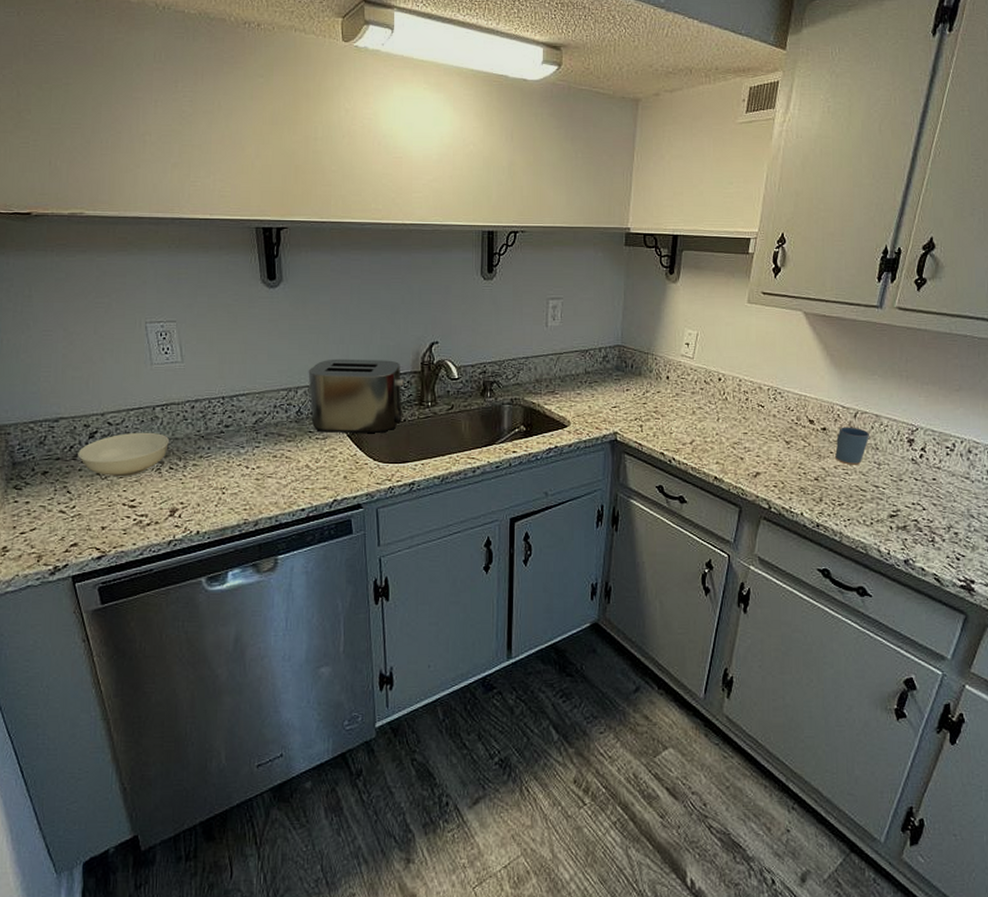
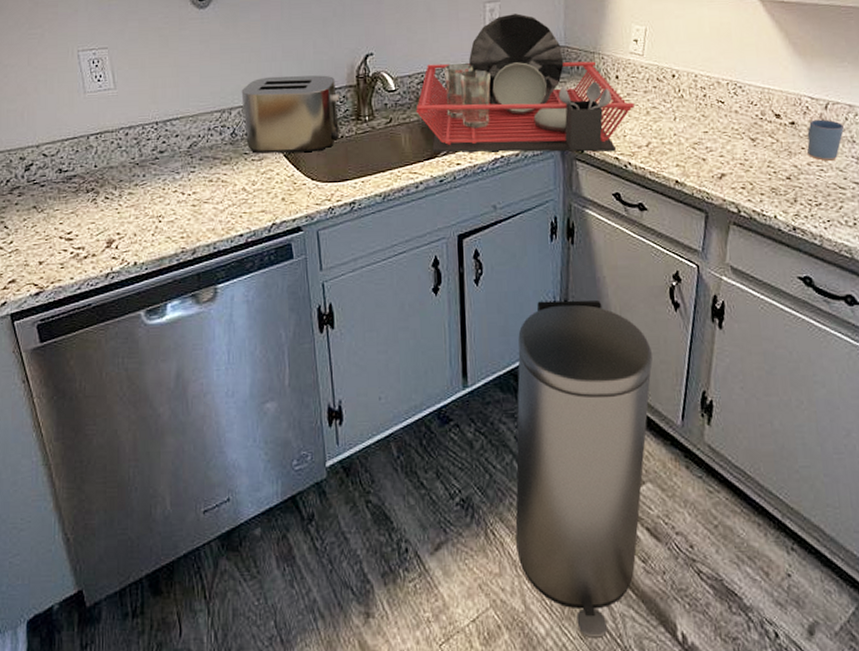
bowl: present [78,432,169,477] -> none [14,162,104,210]
dish rack: none [477,312,682,446] -> present [416,13,634,153]
pedal bin: none [548,582,682,883] -> present [515,300,653,638]

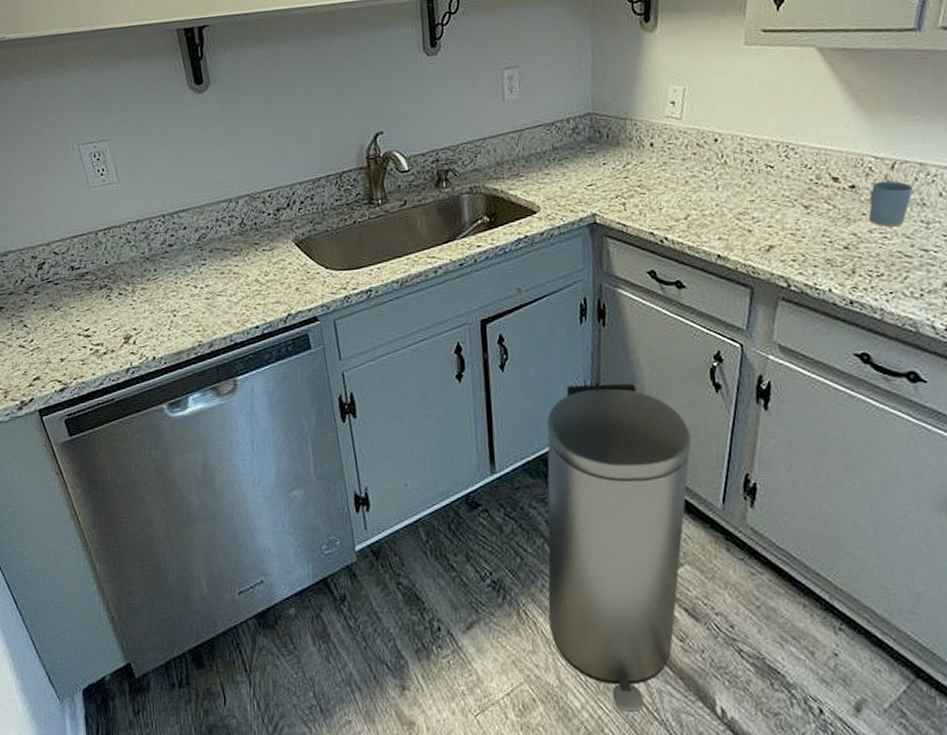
toaster: present [241,75,339,154] -> none [247,157,352,244]
dish rack: present [416,13,634,153] -> none [431,79,671,235]

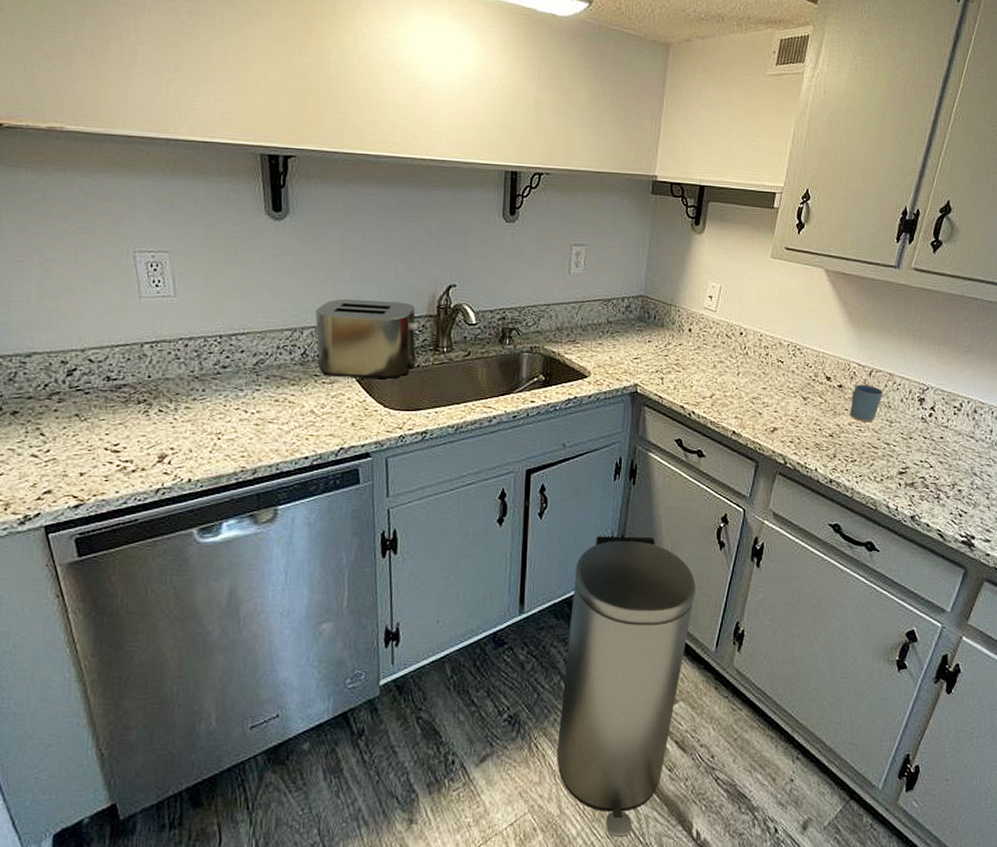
toaster: none [247,157,352,244] -> present [315,298,418,380]

